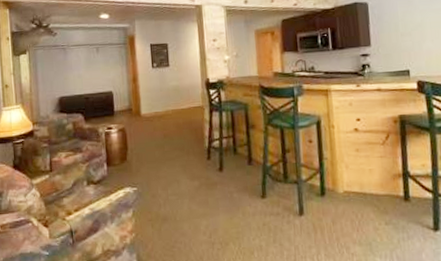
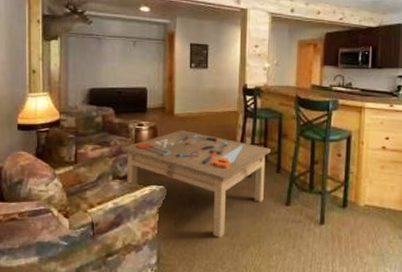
coffee table: none [93,129,240,237] -> present [121,130,271,238]

